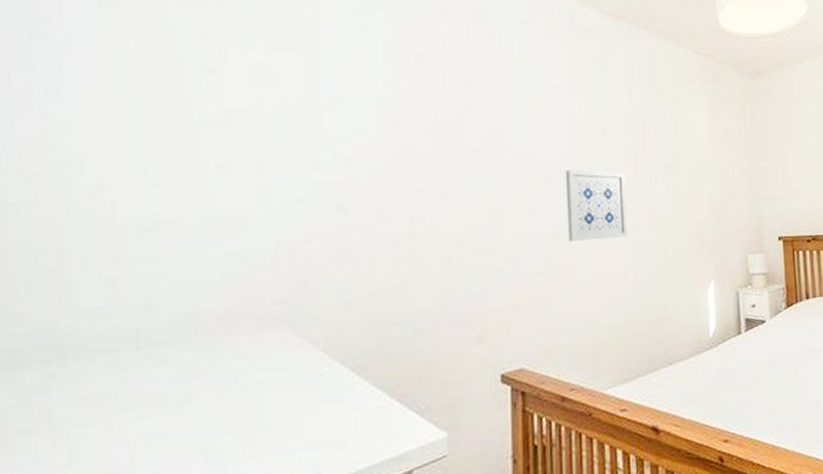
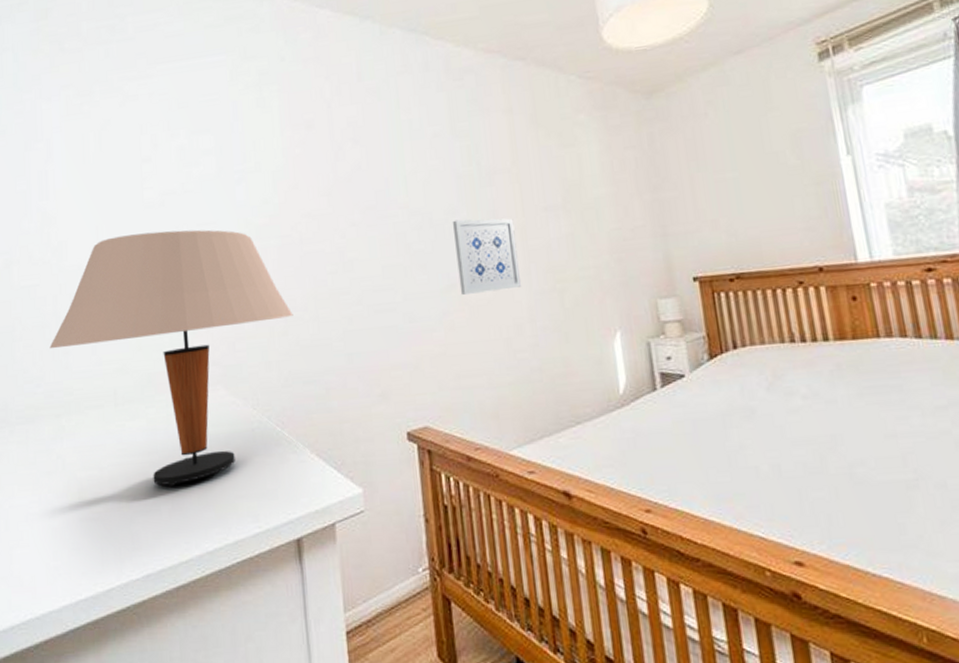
table lamp: none [42,152,383,442] -> present [49,229,294,488]

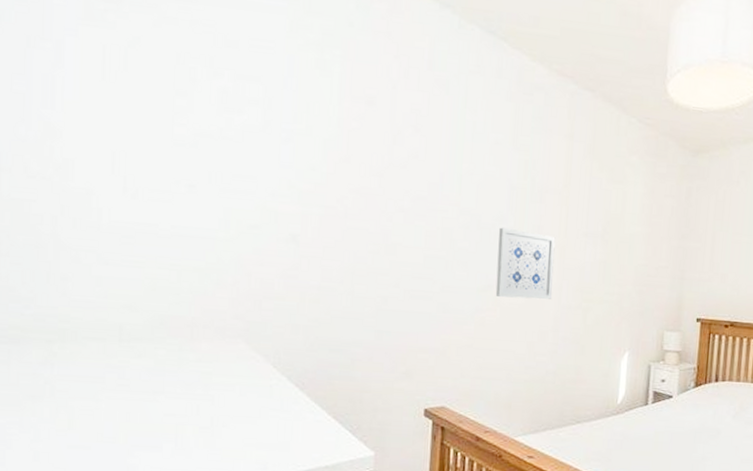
table lamp: present [49,229,294,488] -> none [44,167,328,428]

